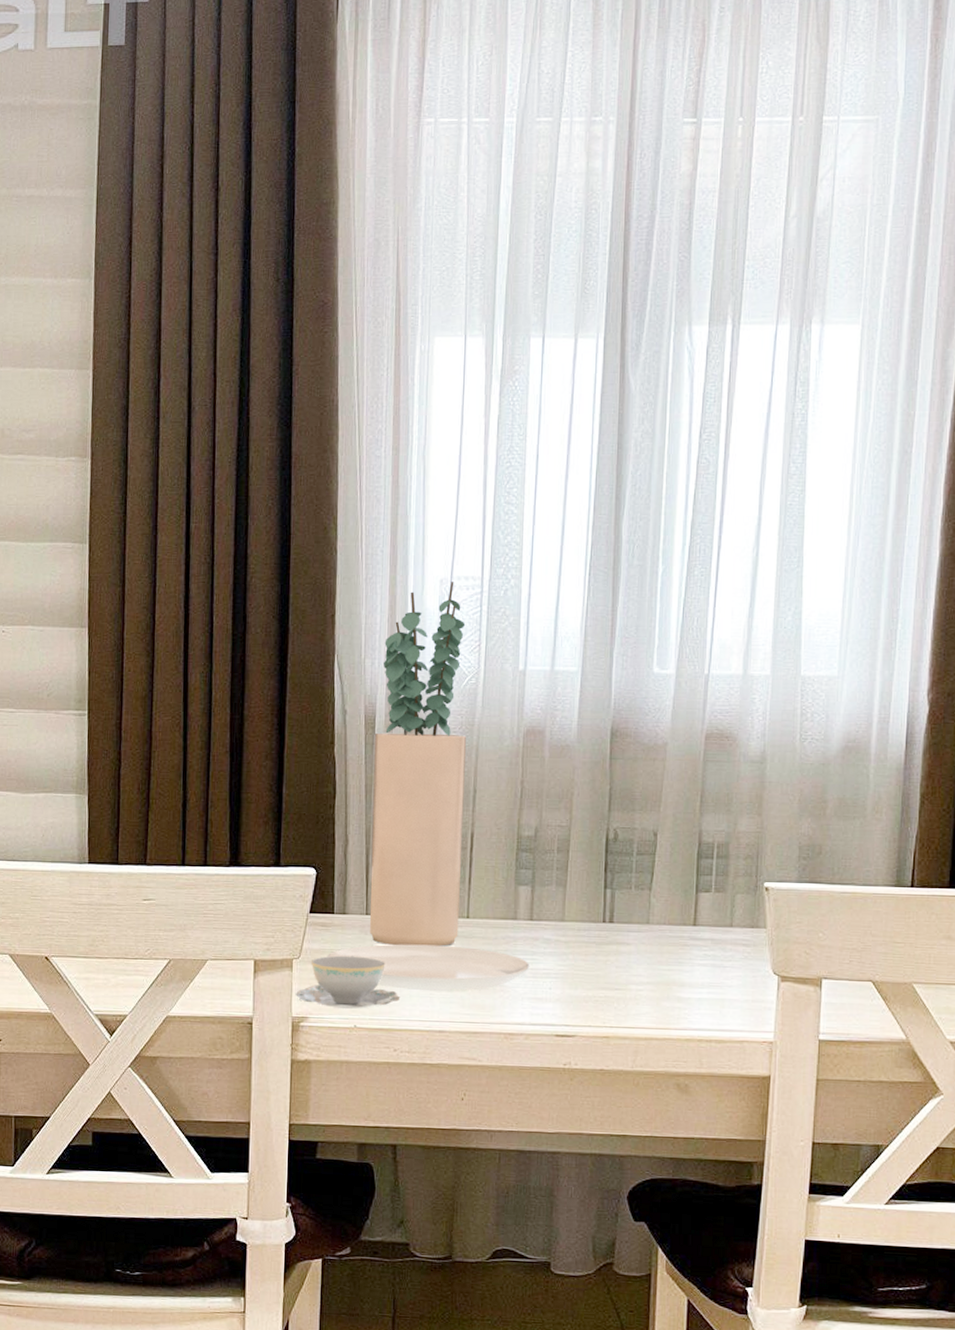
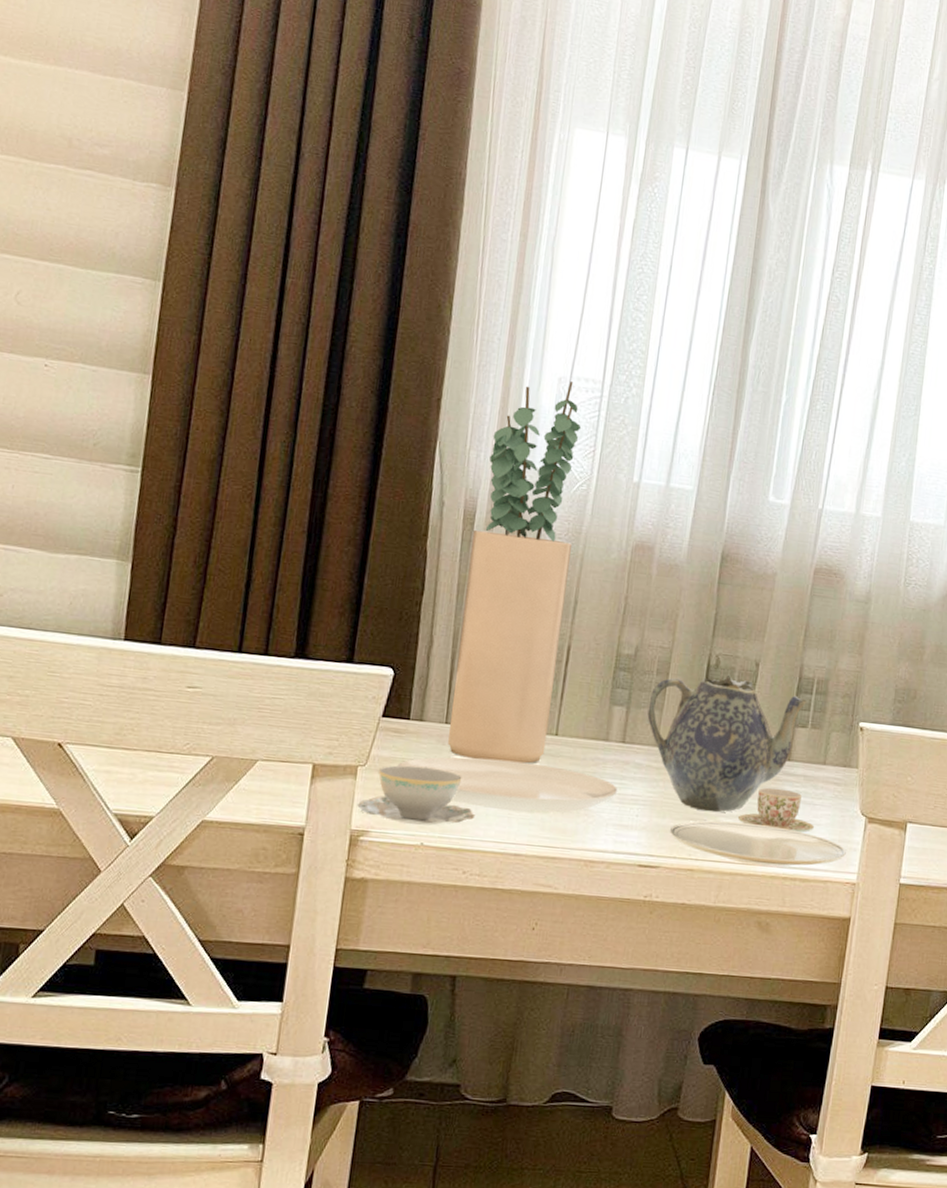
teapot: none [552,848,710,981] -> present [647,676,809,812]
plate: none [582,988,761,1030] -> present [669,820,846,867]
teacup: none [649,953,725,996] -> present [738,787,814,833]

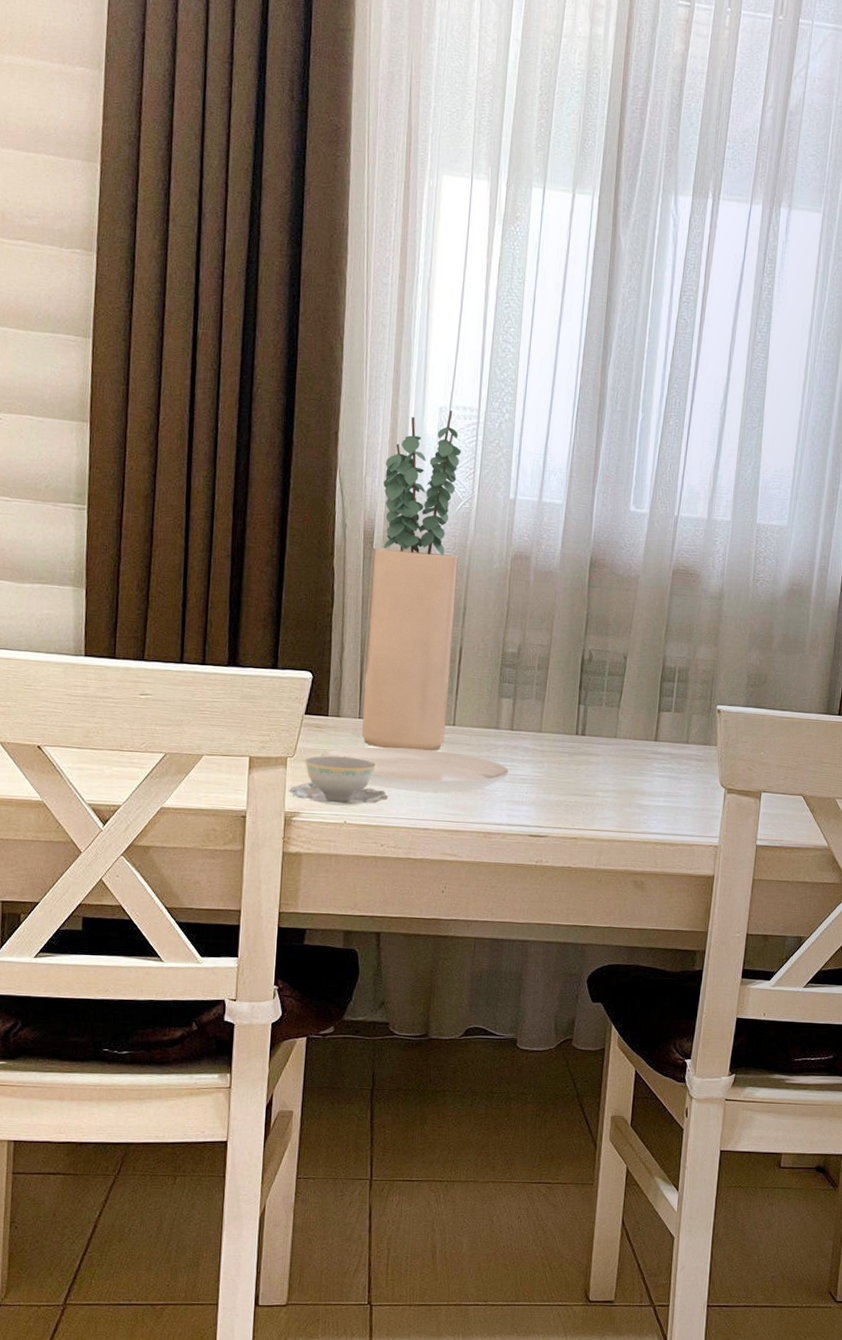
teapot: present [647,676,809,812] -> none [531,668,672,788]
plate: present [669,820,846,867] -> none [554,795,709,834]
teacup: present [738,787,814,833] -> none [614,765,680,804]

